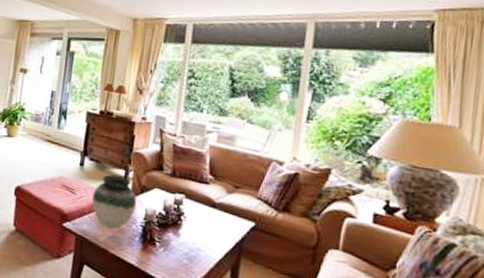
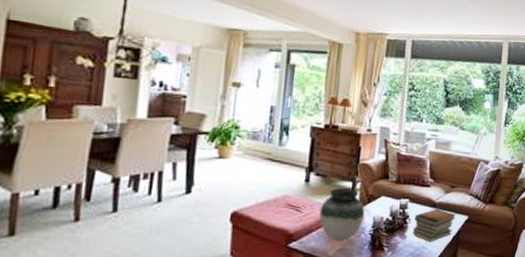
book stack: none [188,209,239,246] -> present [413,209,456,242]

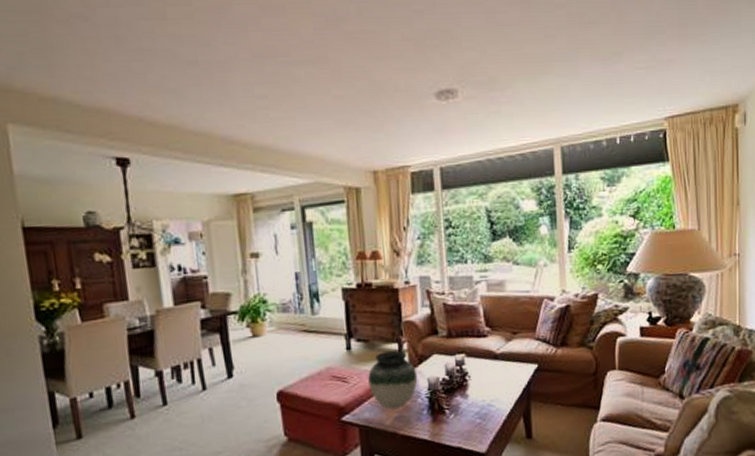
book stack: present [413,209,456,242] -> none [474,360,523,399]

